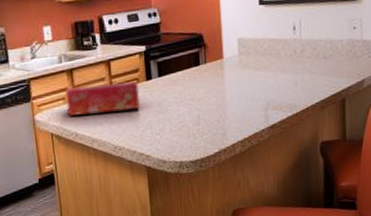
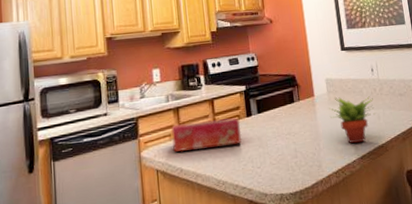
succulent plant: none [238,59,292,112] -> present [328,96,375,144]

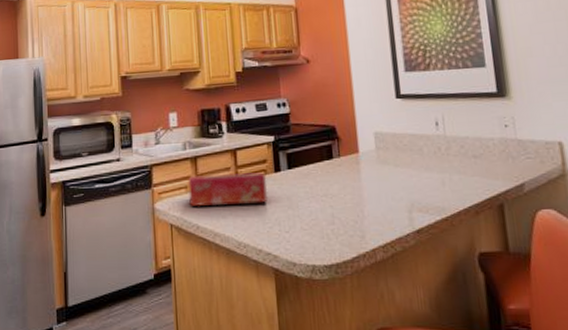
succulent plant: present [328,96,375,144] -> none [376,154,439,214]

